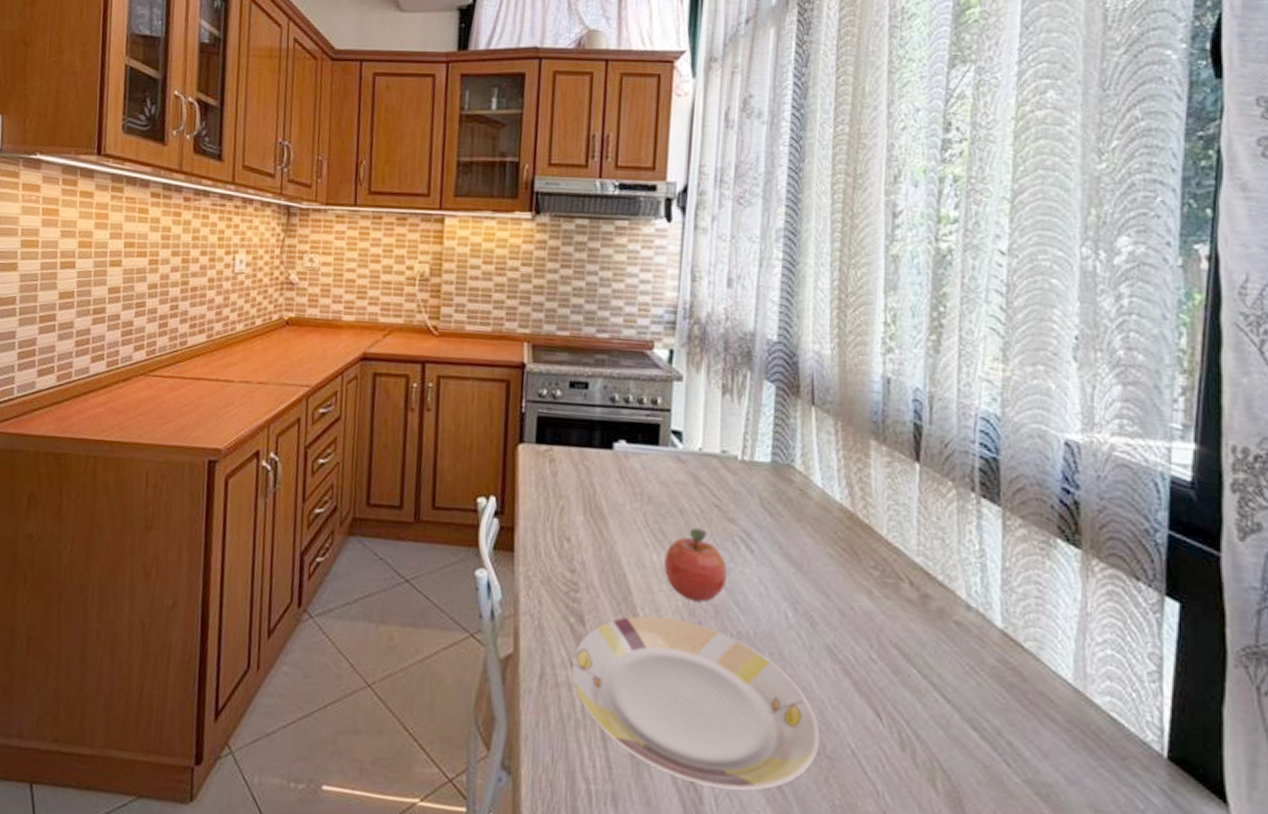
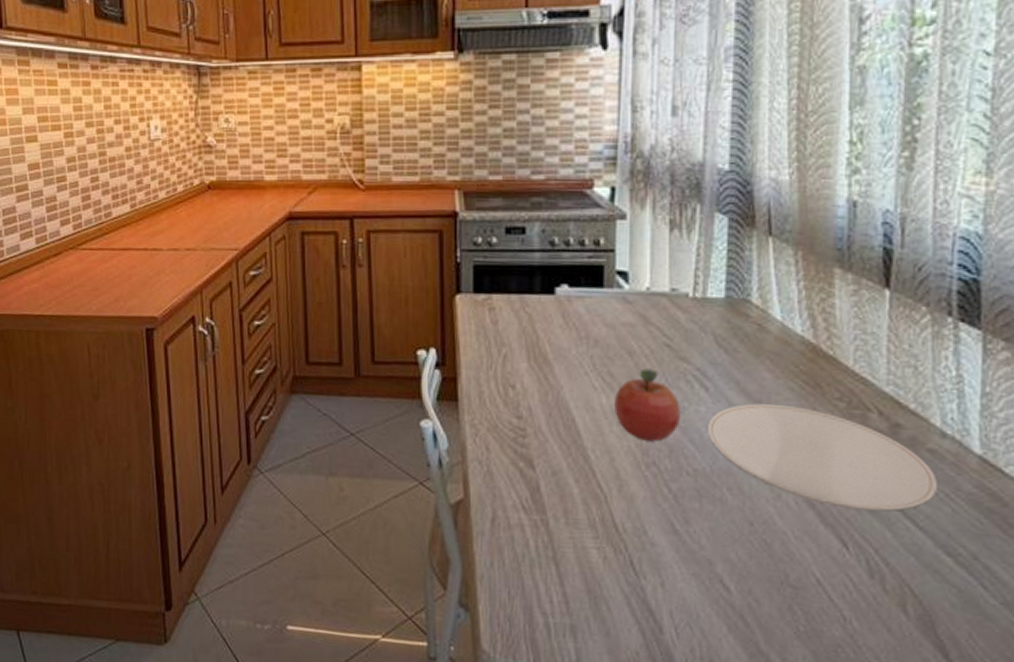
plate: present [572,615,820,791] -> none [524,457,783,621]
plate: none [752,567,963,683] -> present [708,403,937,512]

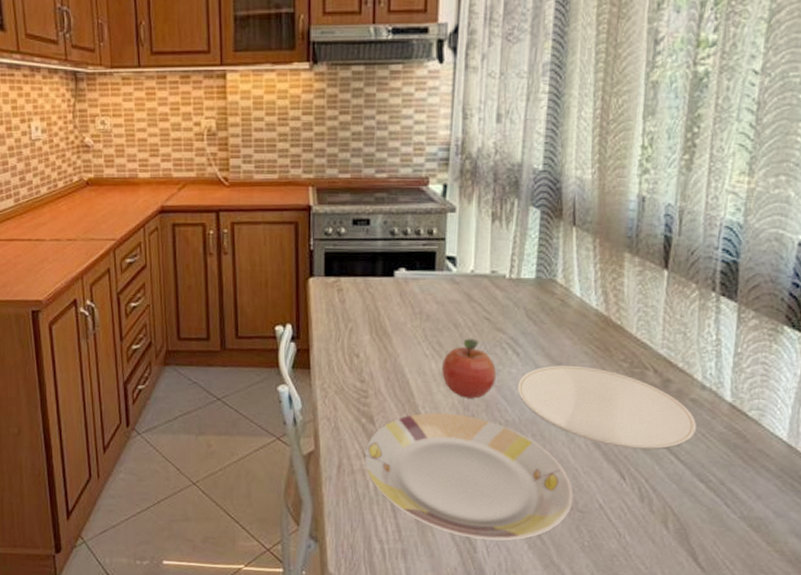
plate: none [524,457,783,621] -> present [365,412,574,541]

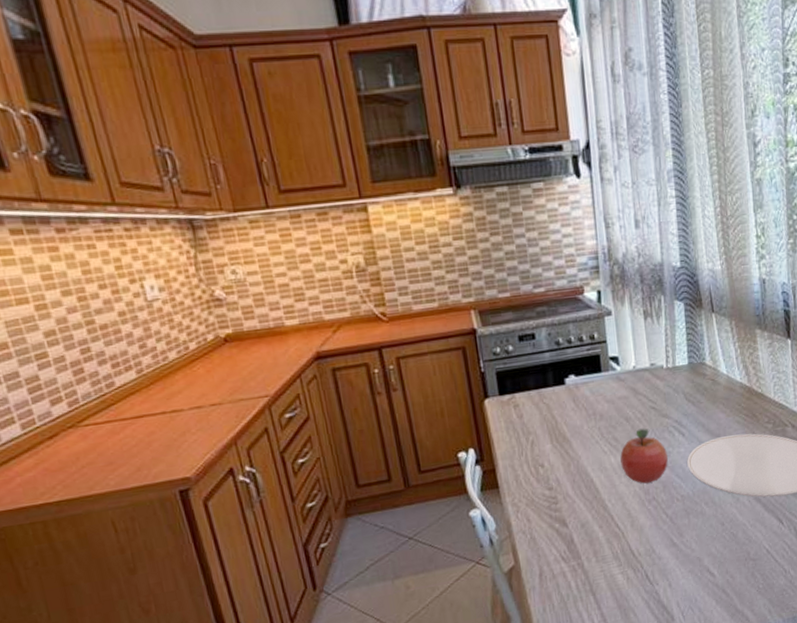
plate: present [365,412,574,541] -> none [563,498,746,609]

